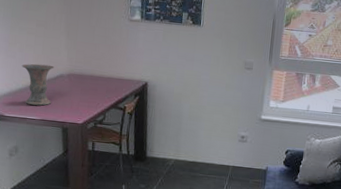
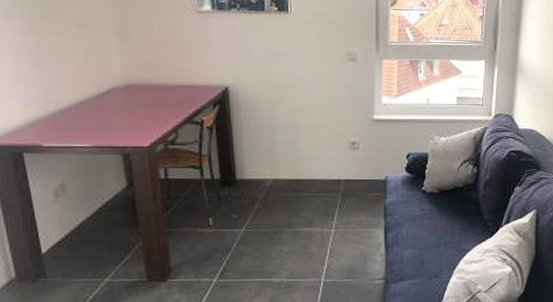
vase: present [21,63,54,106] -> none [60,76,105,129]

